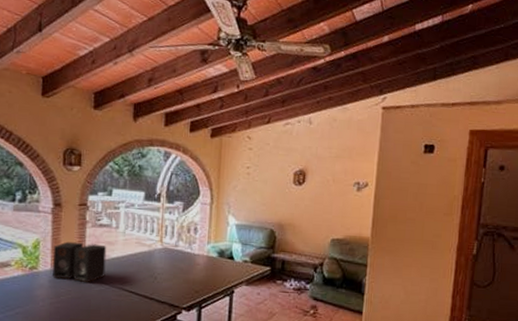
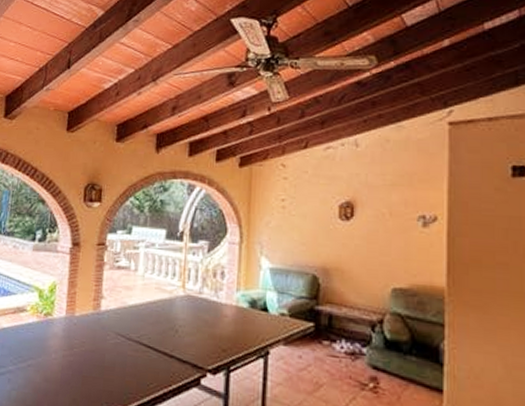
speaker: present [52,241,107,283] -> none [66,285,125,334]

